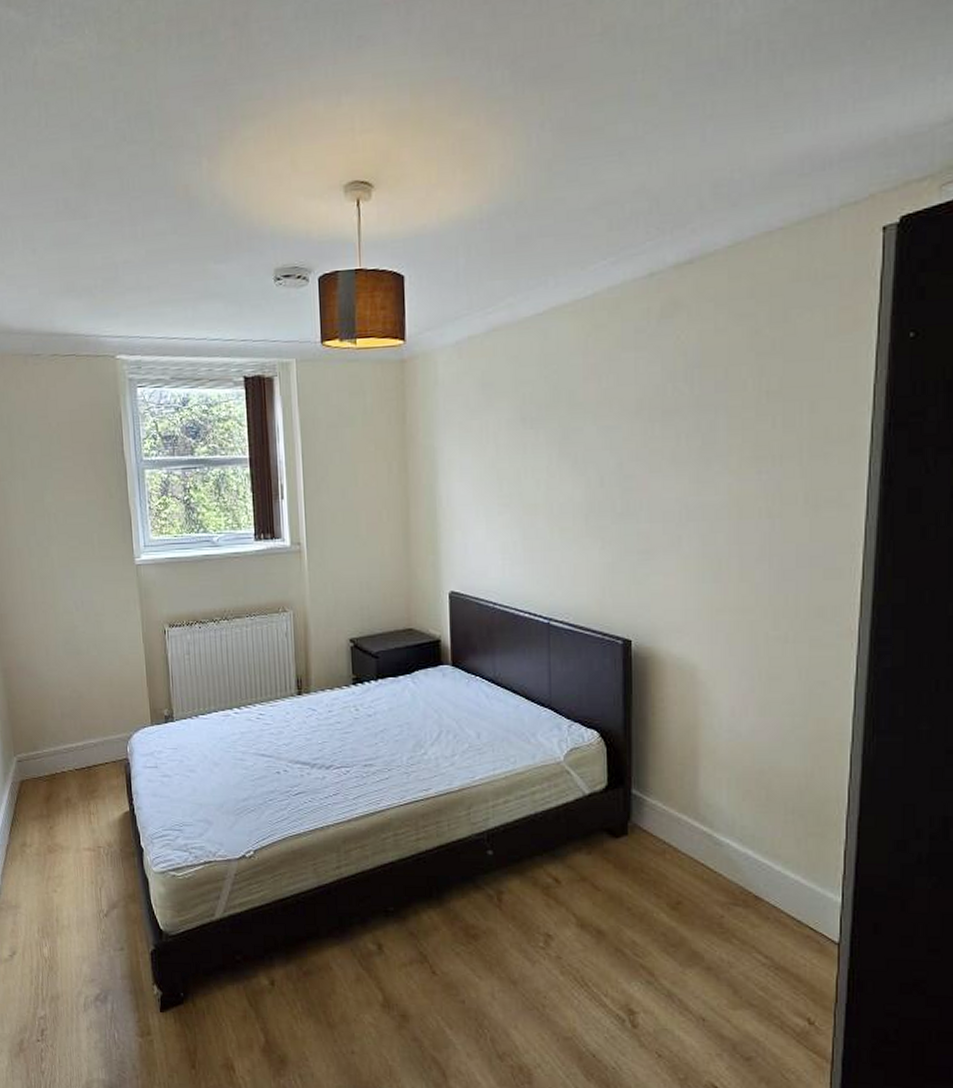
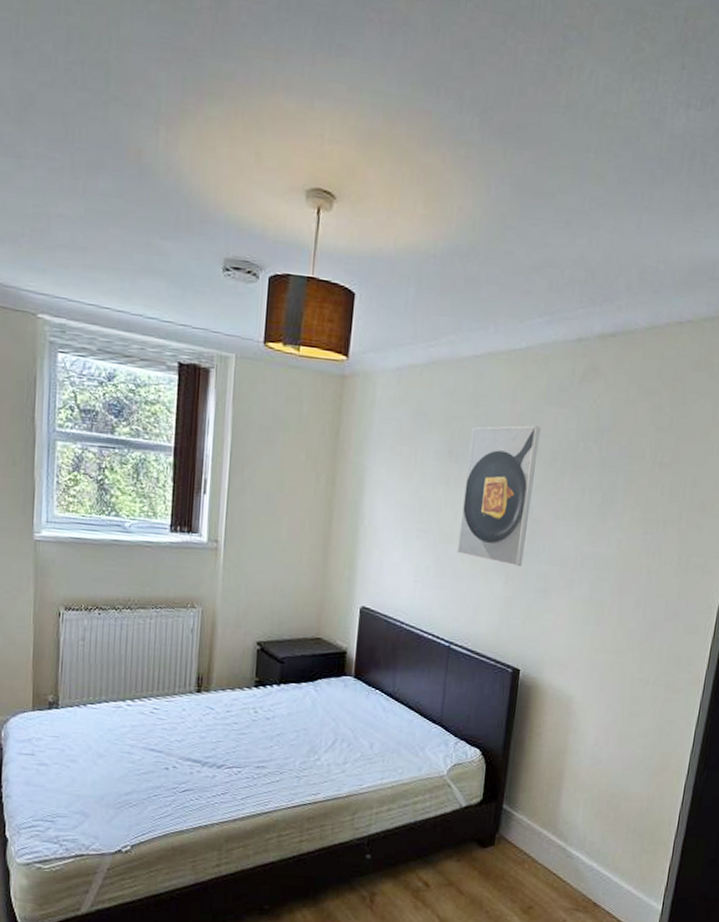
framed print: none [543,375,620,530] -> present [457,425,541,567]

